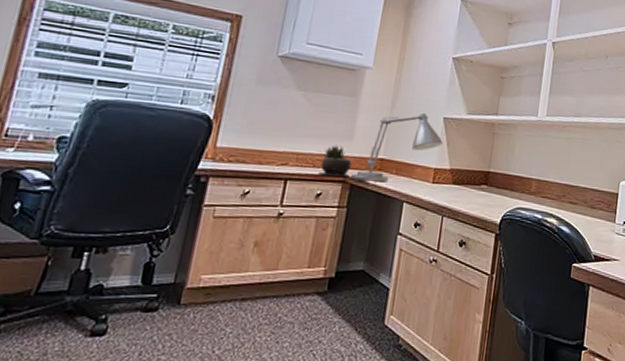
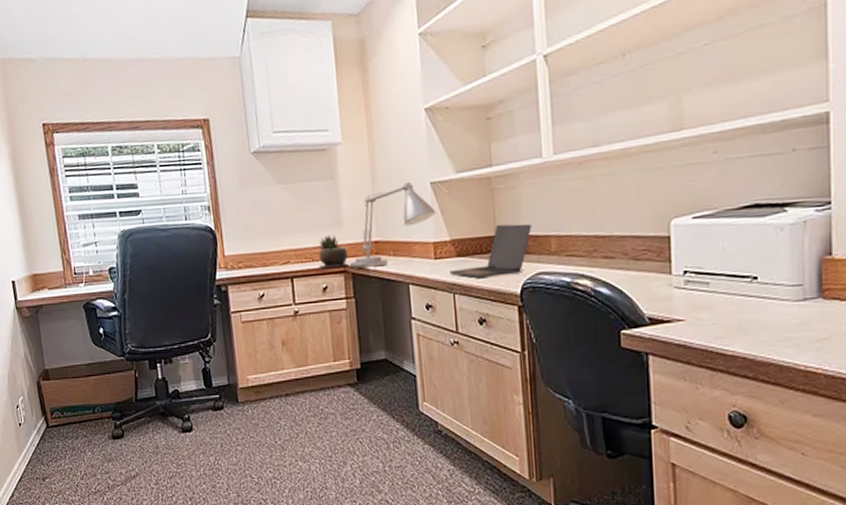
laptop: none [443,163,519,207] -> present [450,223,532,279]

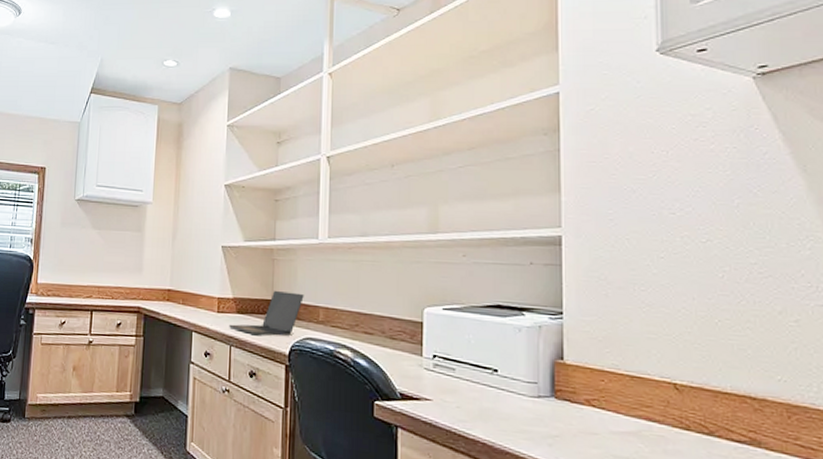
succulent plant: present [318,234,349,269] -> none [116,278,143,309]
desk lamp: present [350,182,436,269] -> none [144,243,223,312]

